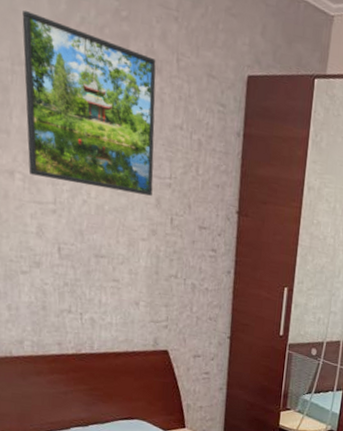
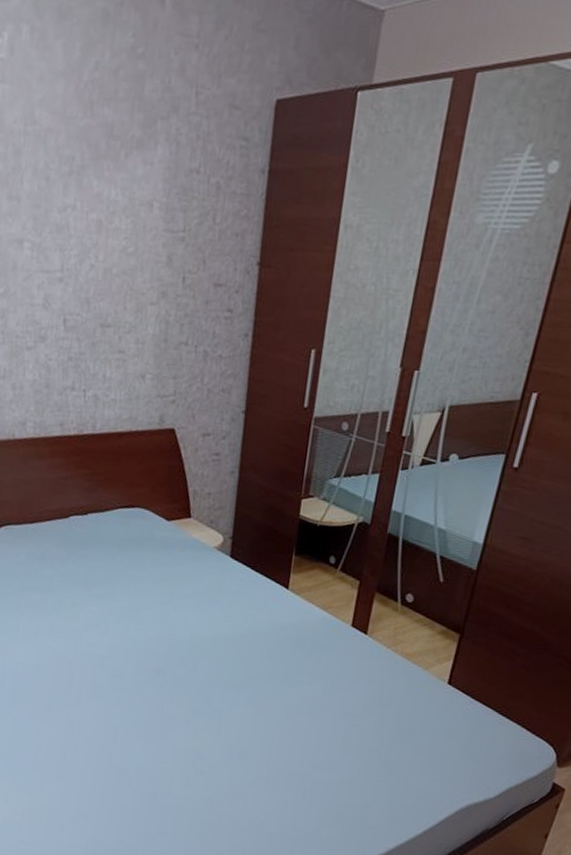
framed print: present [22,10,156,196] -> none [36,64,173,253]

